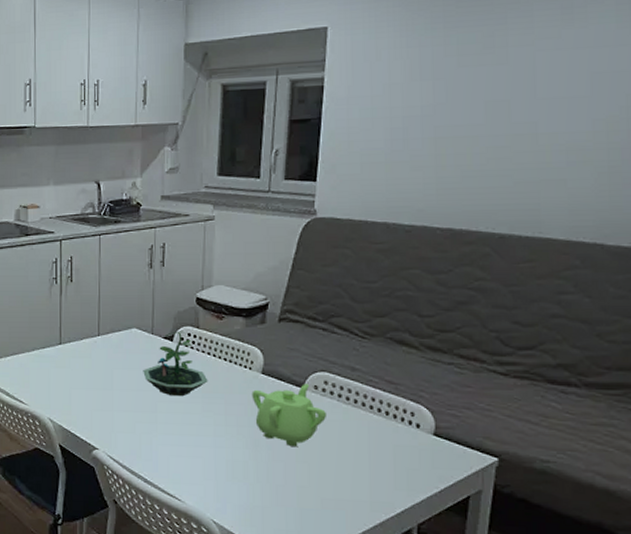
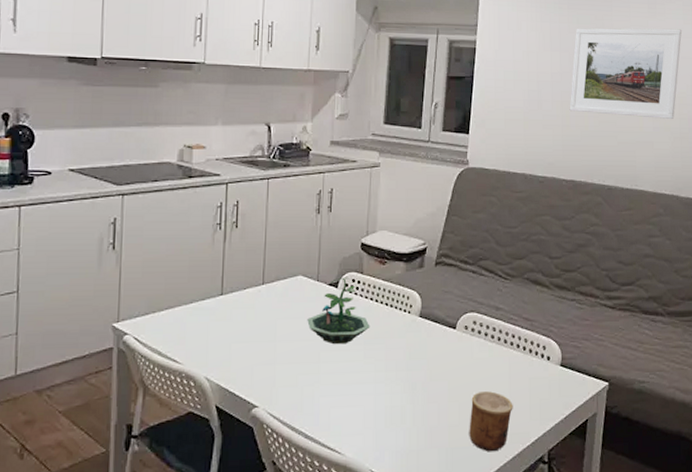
teapot: present [251,384,327,447] -> none [410,324,476,388]
cup: none [320,455,374,518] -> present [469,391,513,452]
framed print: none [445,35,613,151] -> present [569,28,682,120]

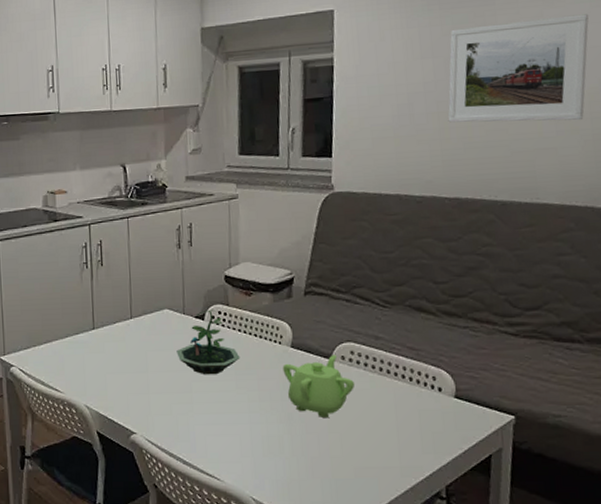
teapot: none [410,324,476,388] -> present [282,355,355,419]
cup: present [469,391,513,452] -> none [353,423,402,485]

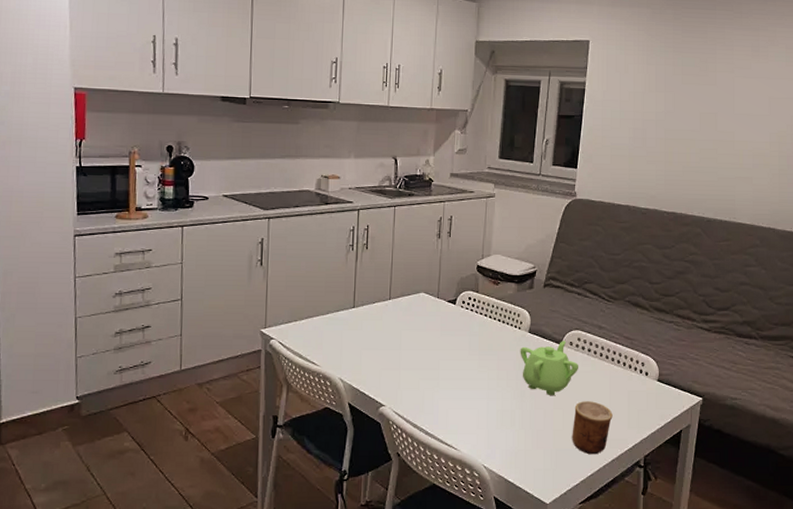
terrarium: present [176,309,241,375] -> none [428,295,484,355]
cup: none [353,423,402,485] -> present [572,401,613,455]
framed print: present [448,14,589,123] -> none [672,70,784,157]

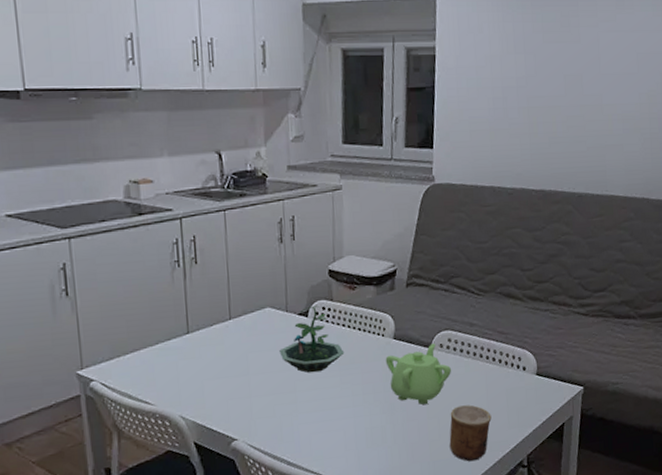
terrarium: none [428,295,484,355] -> present [279,305,345,373]

